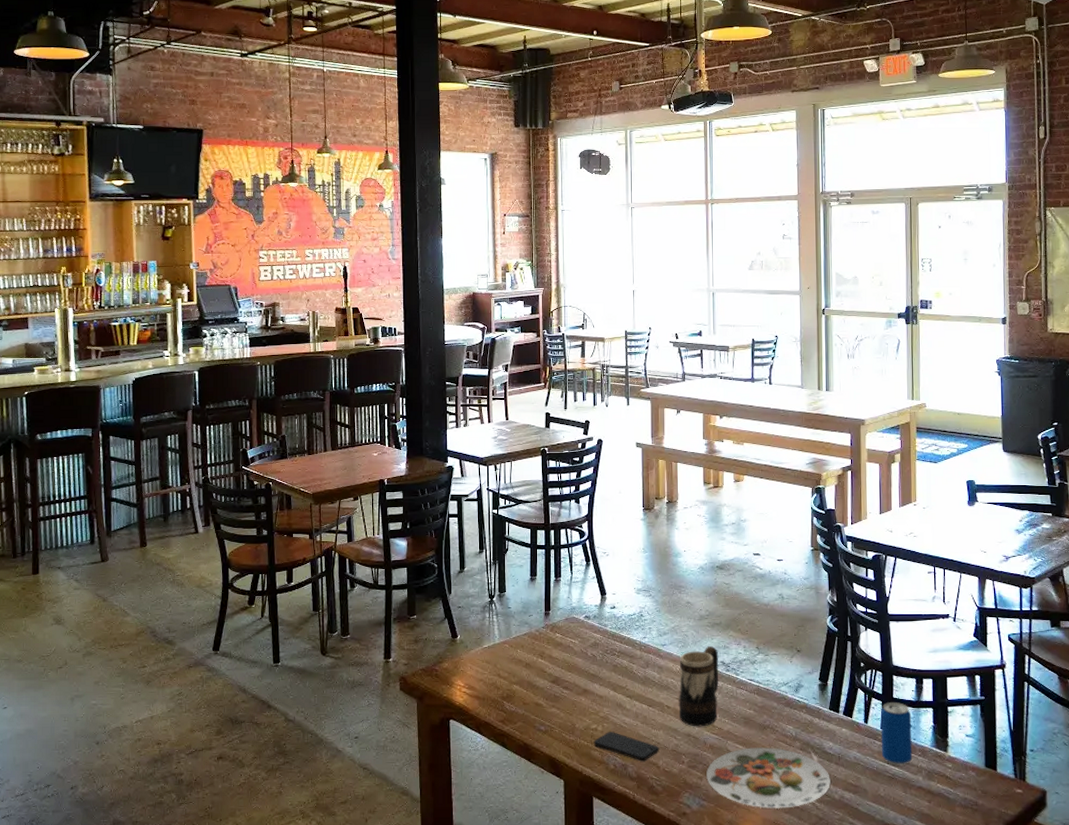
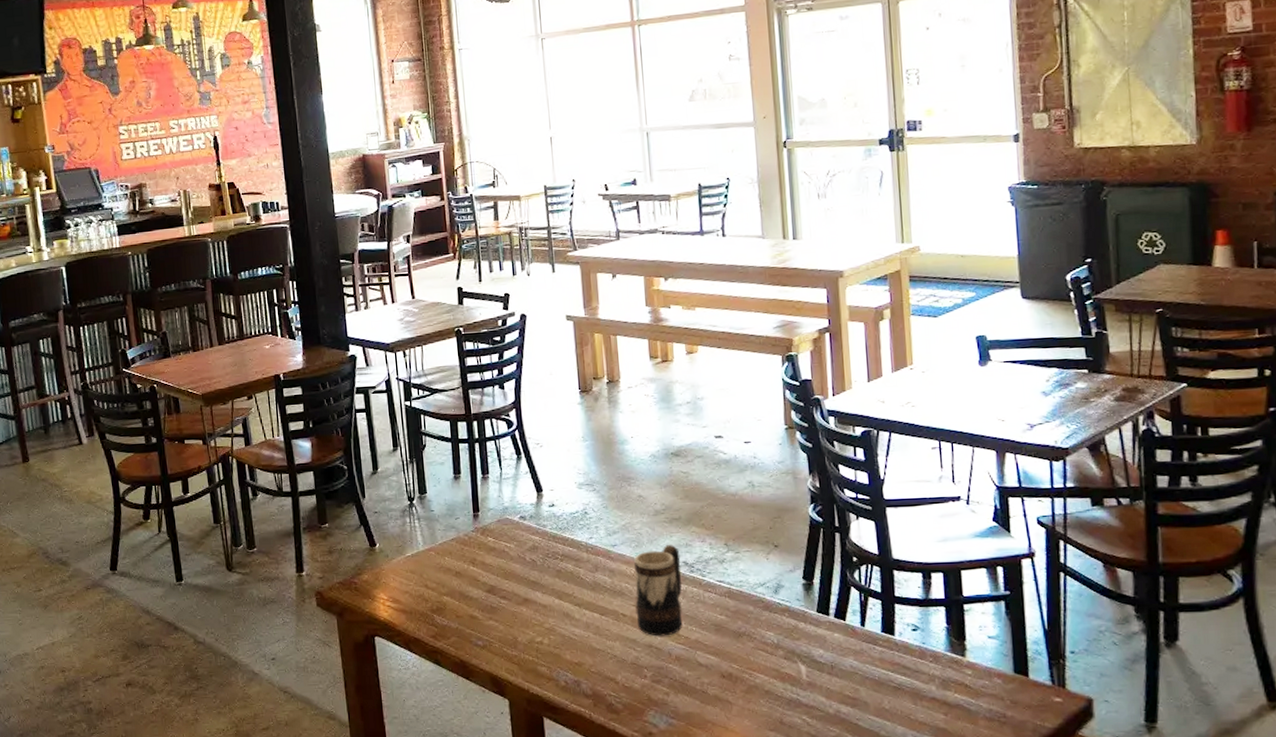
smartphone: present [593,732,659,761] -> none [539,645,617,677]
plate: present [706,747,831,809] -> none [673,657,823,726]
beverage can: present [881,702,913,766] -> none [881,601,923,674]

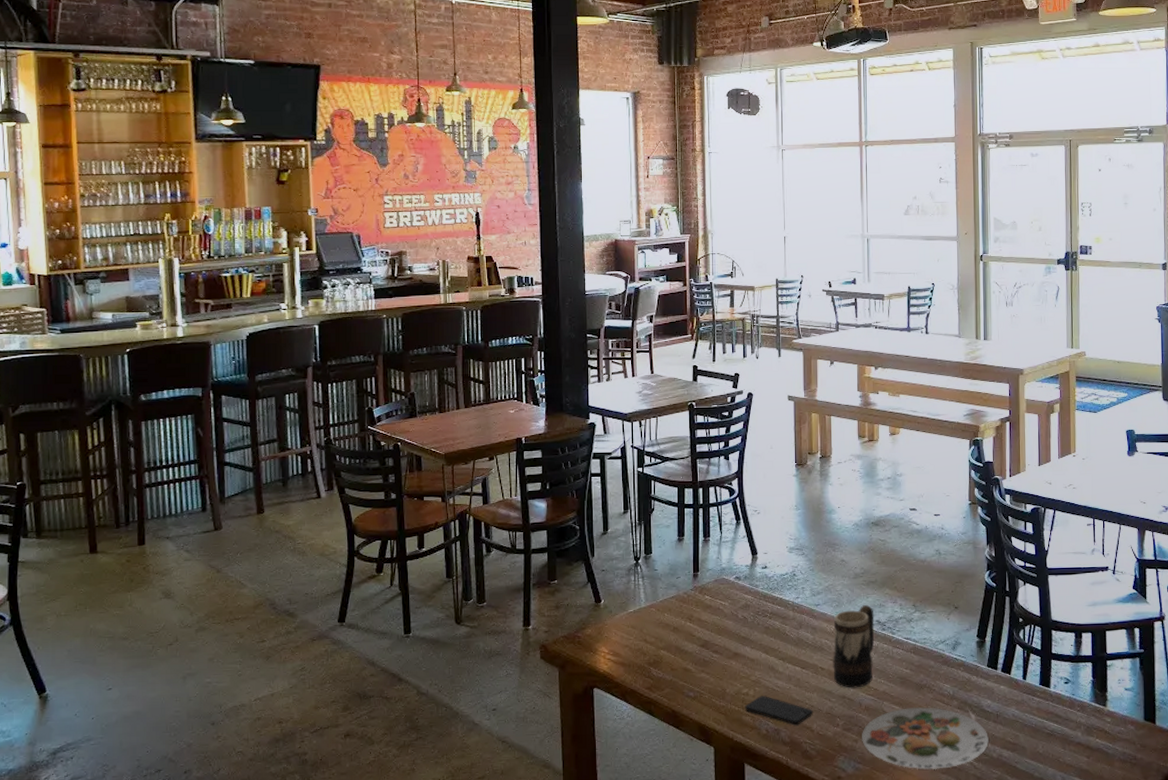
smartphone: none [539,645,617,677] -> present [745,696,813,726]
plate: none [673,657,823,726] -> present [862,707,989,770]

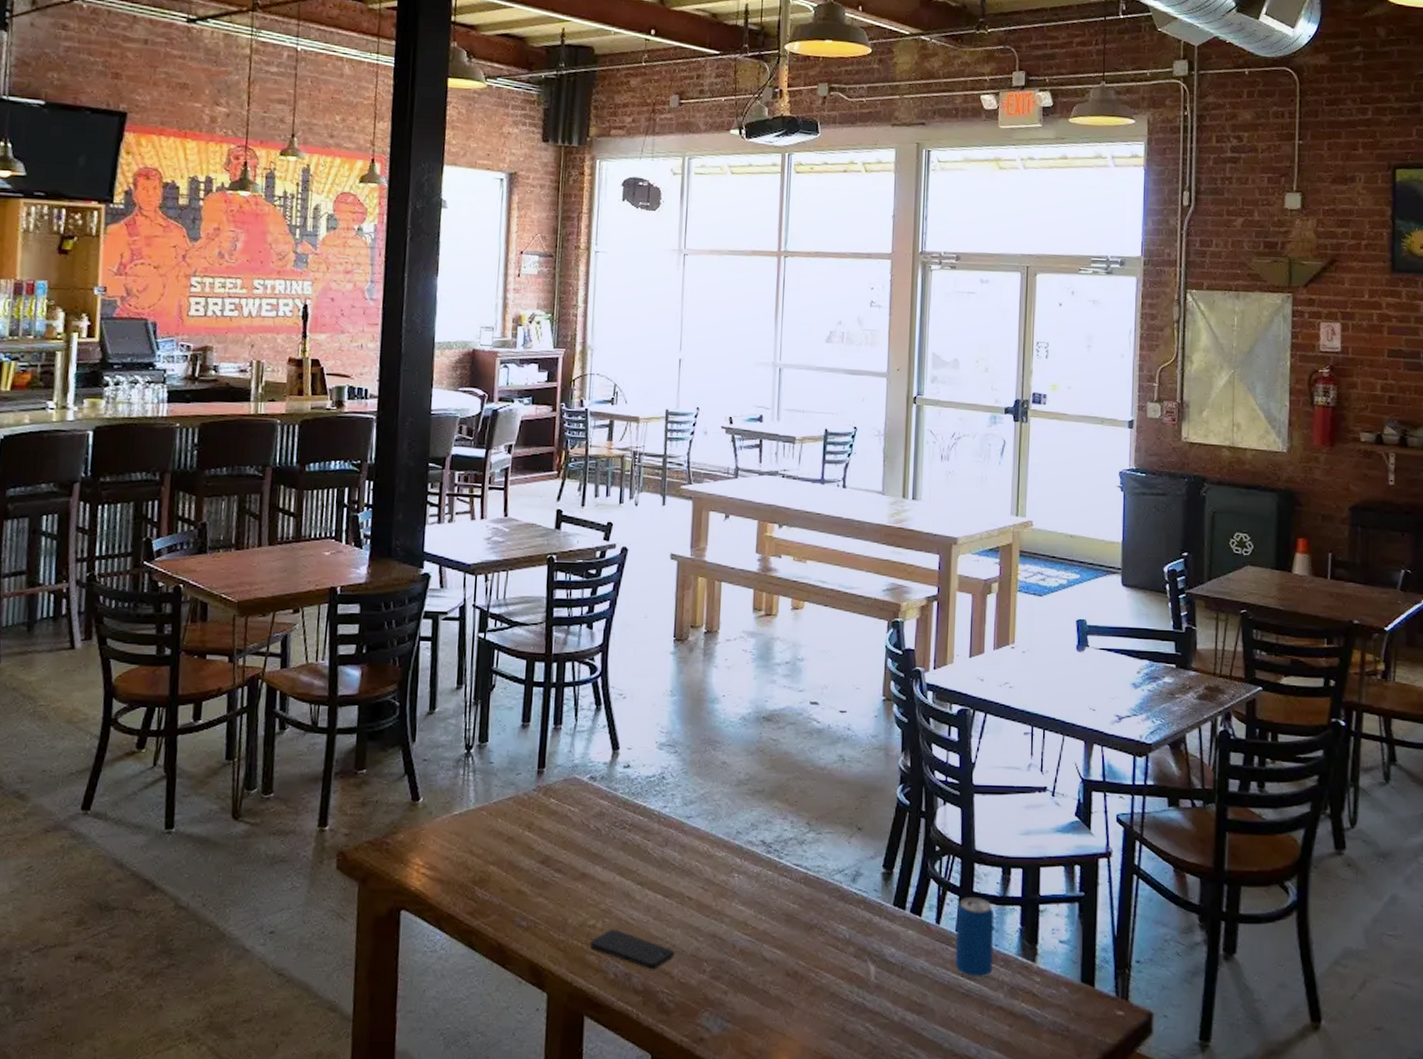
beer mug: present [833,605,874,688] -> none [703,820,759,925]
plate: present [862,707,989,770] -> none [733,953,890,1033]
beverage can: none [1040,658,1072,722] -> present [956,898,995,979]

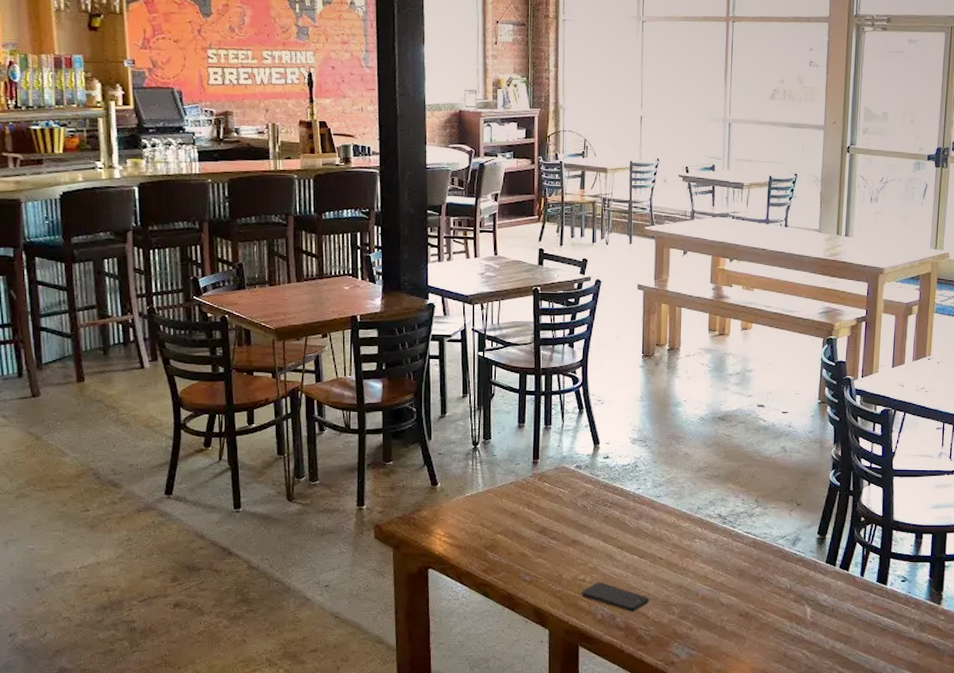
beverage can: present [956,898,995,979] -> none [876,557,909,617]

